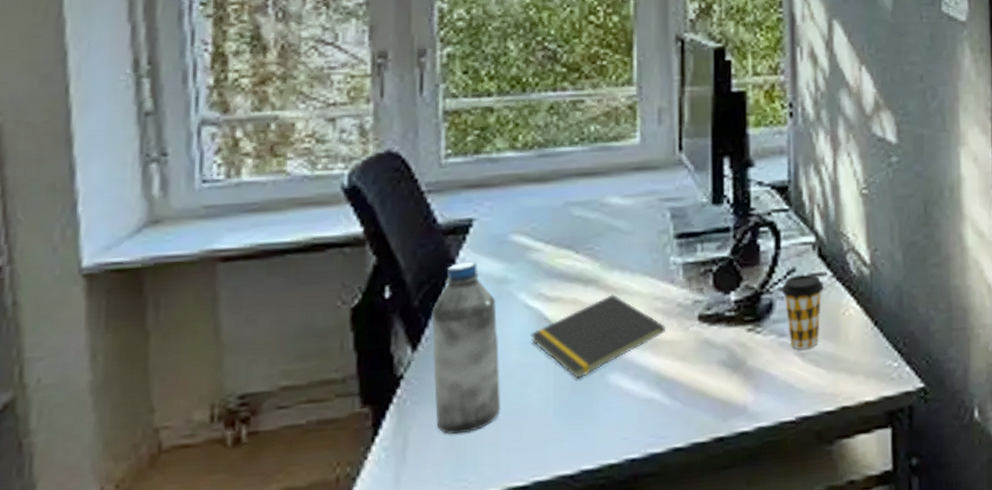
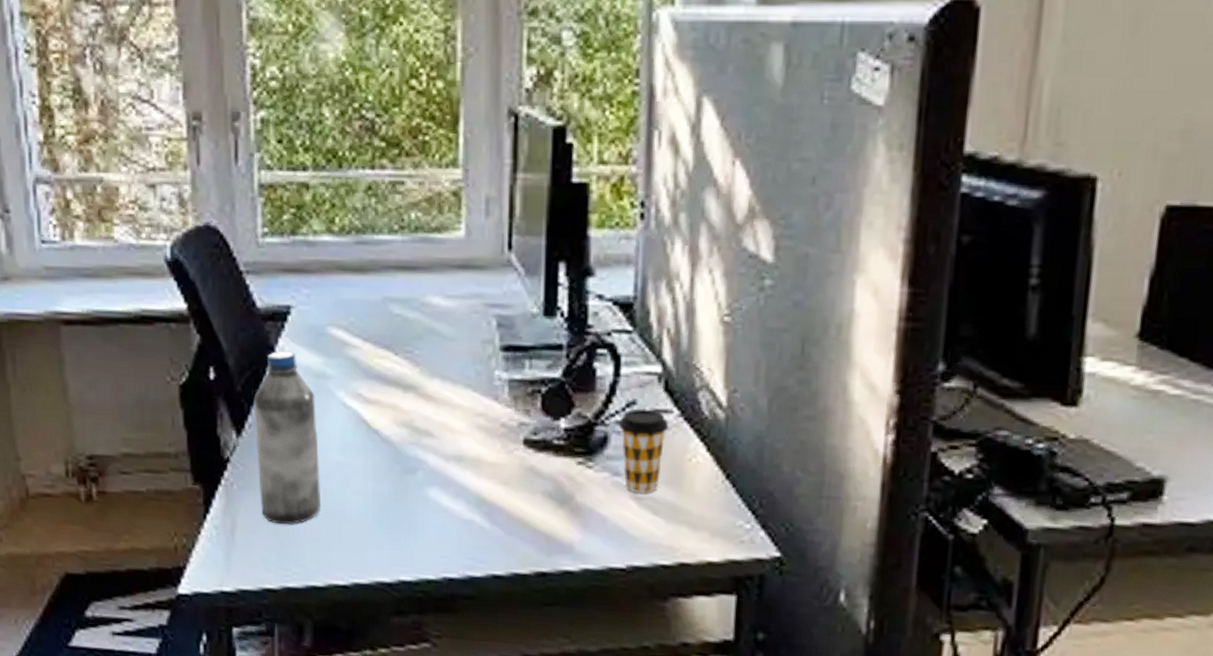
notepad: present [530,294,665,379] -> none [349,404,488,488]

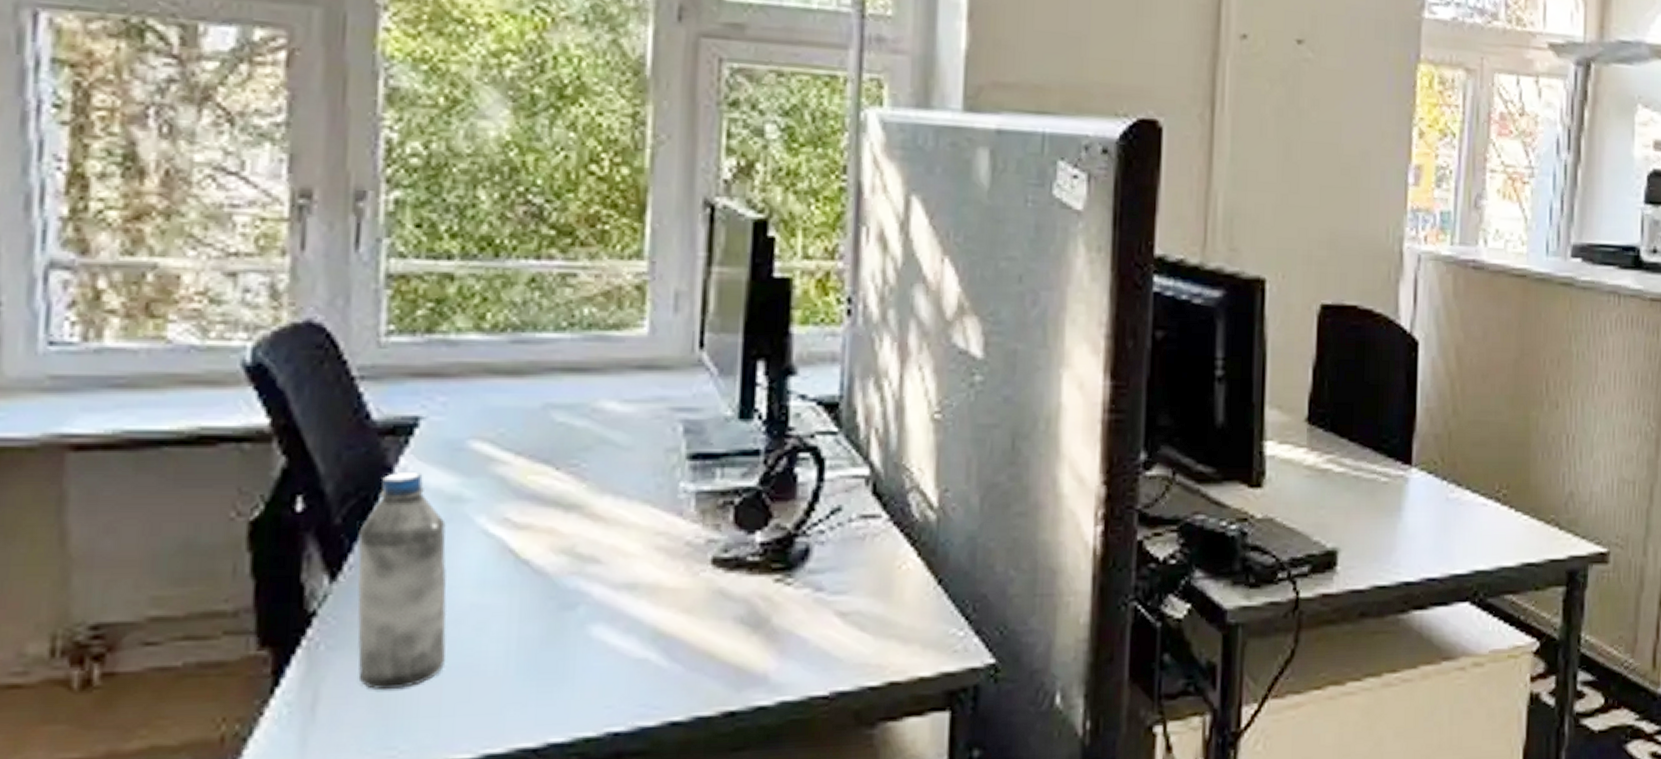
coffee cup: present [618,408,669,493] -> none [821,515,878,608]

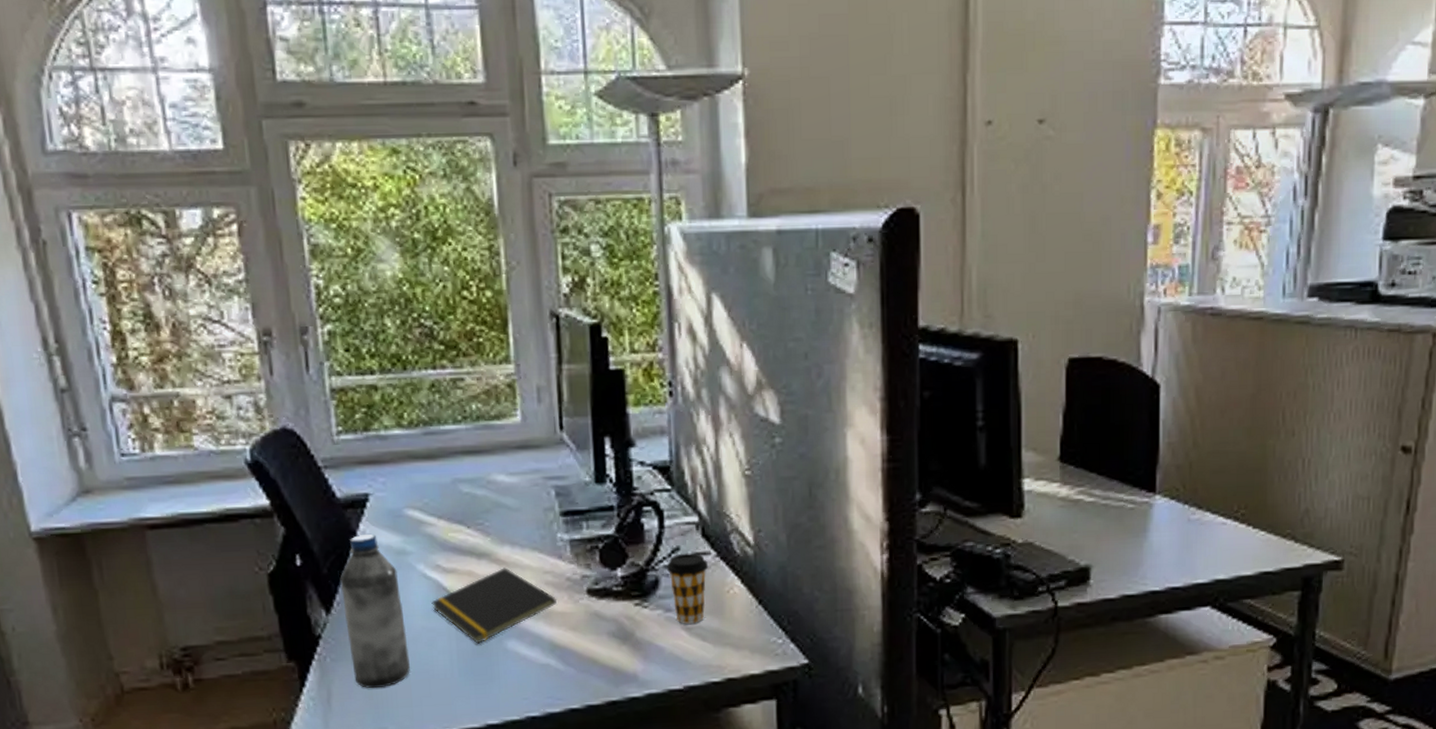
notepad: none [490,525,668,629] -> present [431,567,557,644]
coffee cup: none [821,515,878,608] -> present [666,553,709,624]

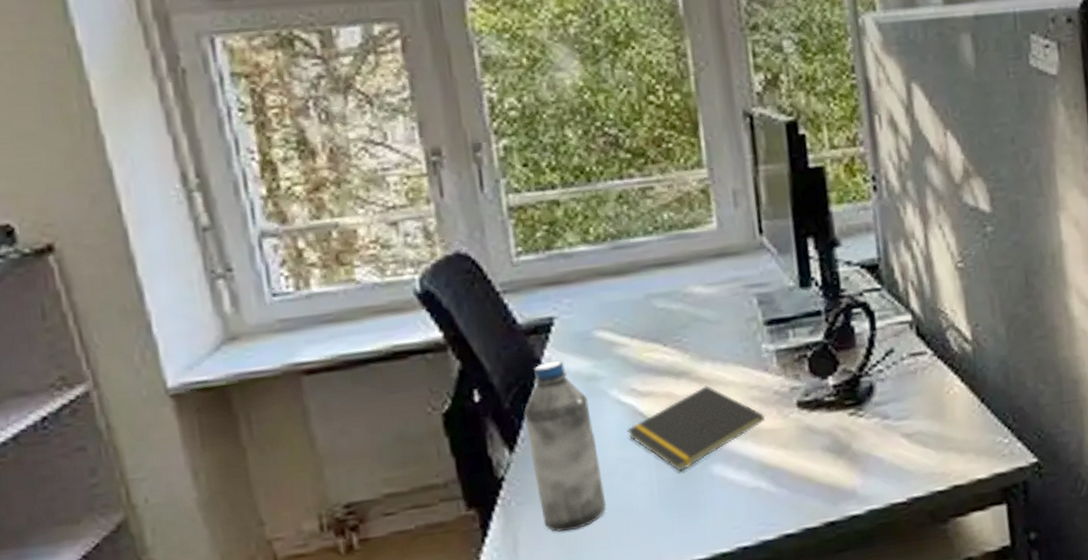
coffee cup: present [666,553,709,624] -> none [880,354,926,431]

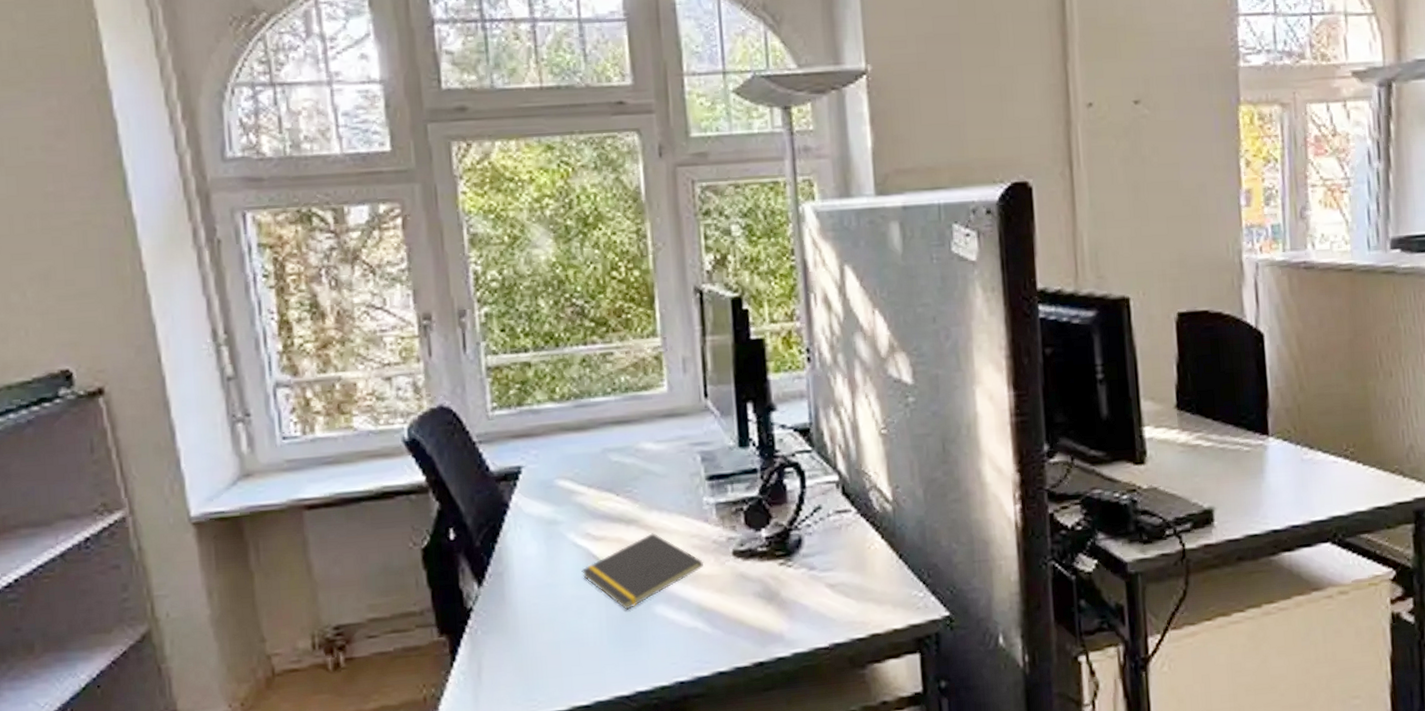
water bottle: present [523,360,606,532] -> none [492,505,560,660]

